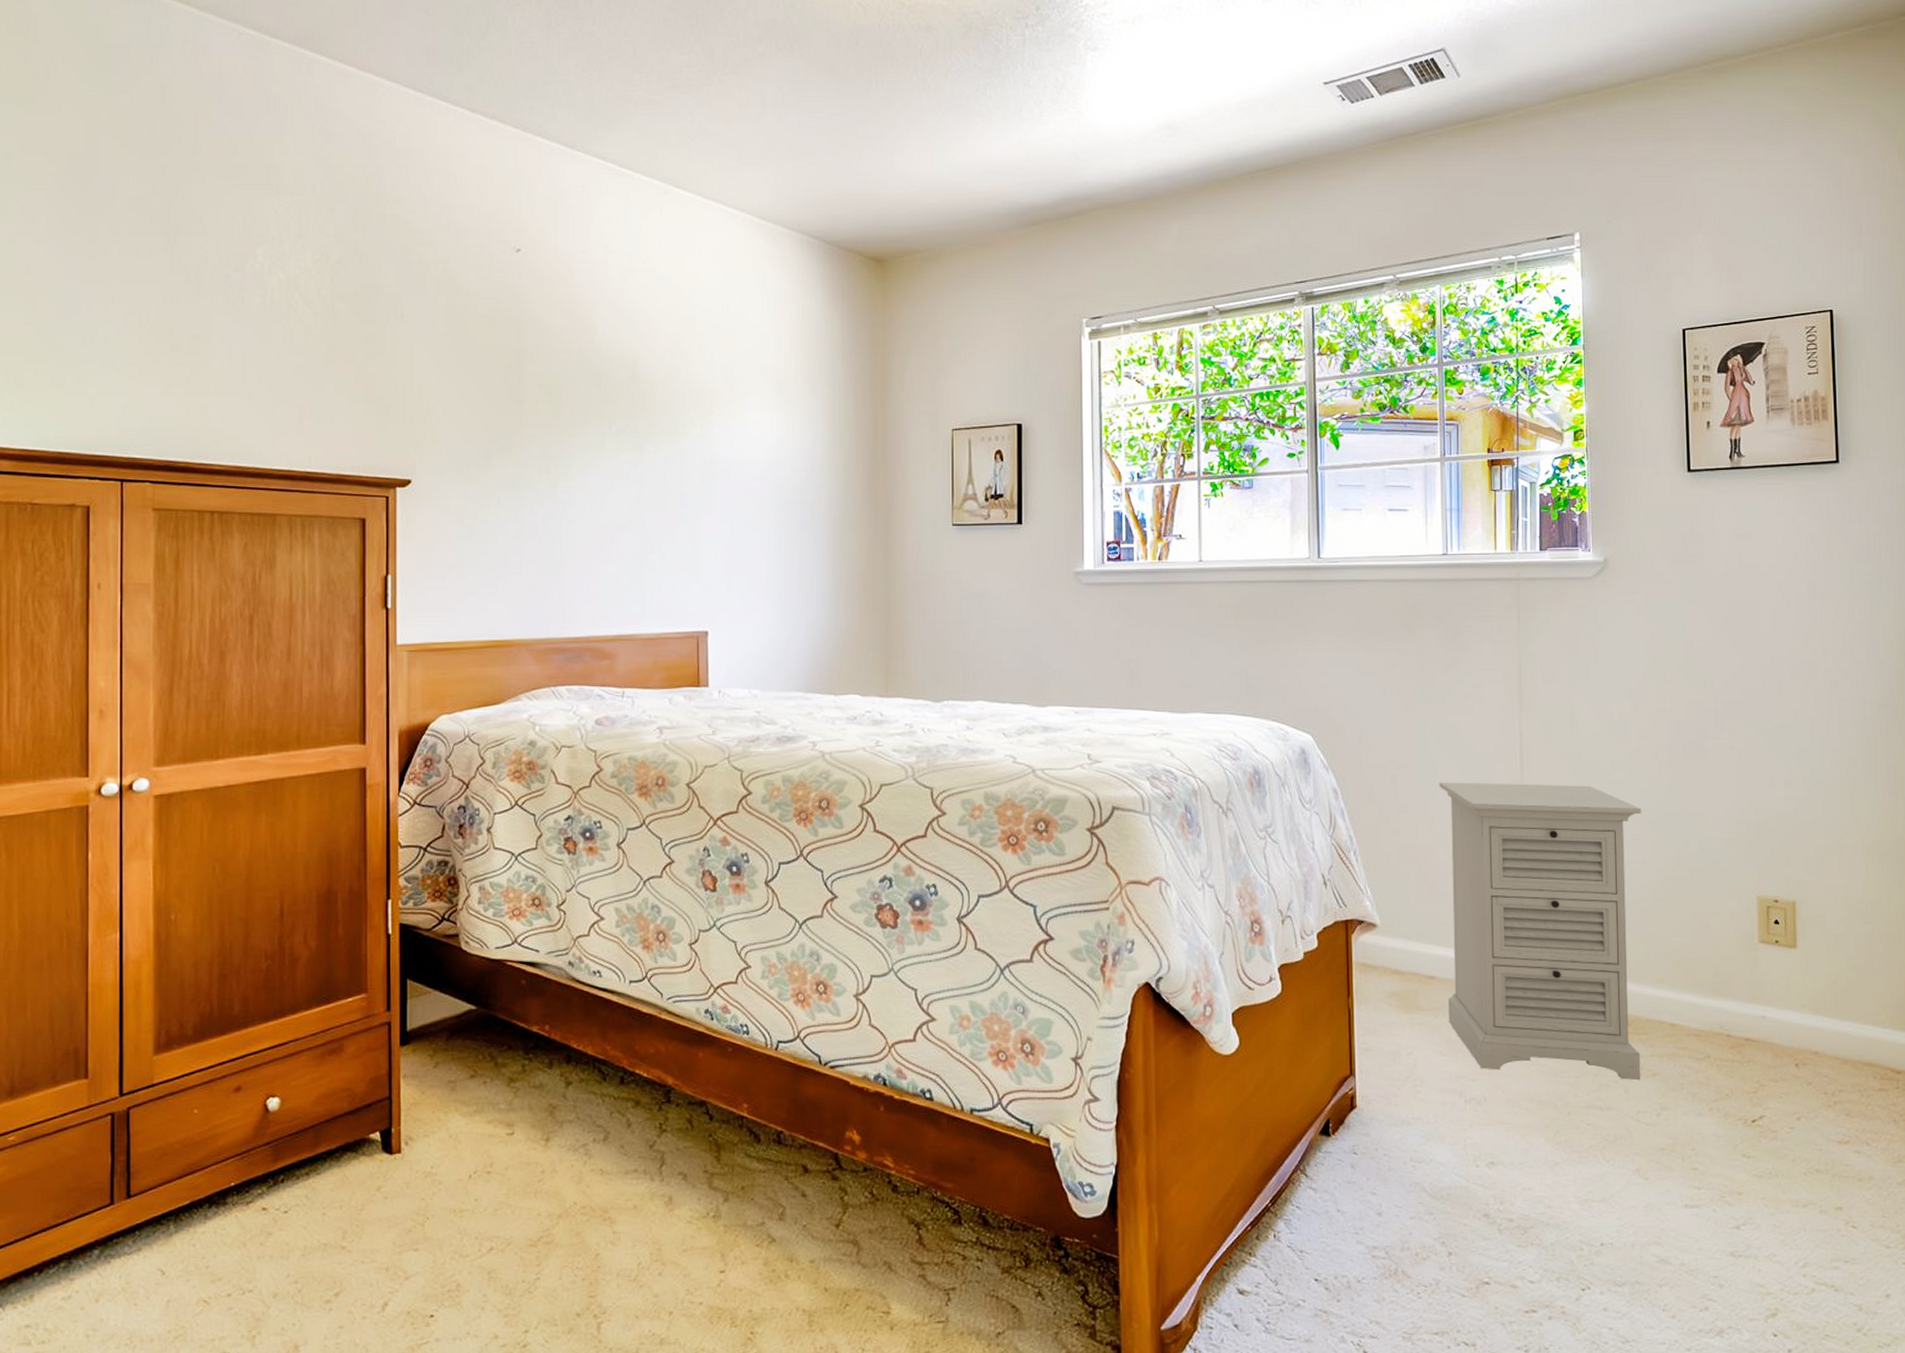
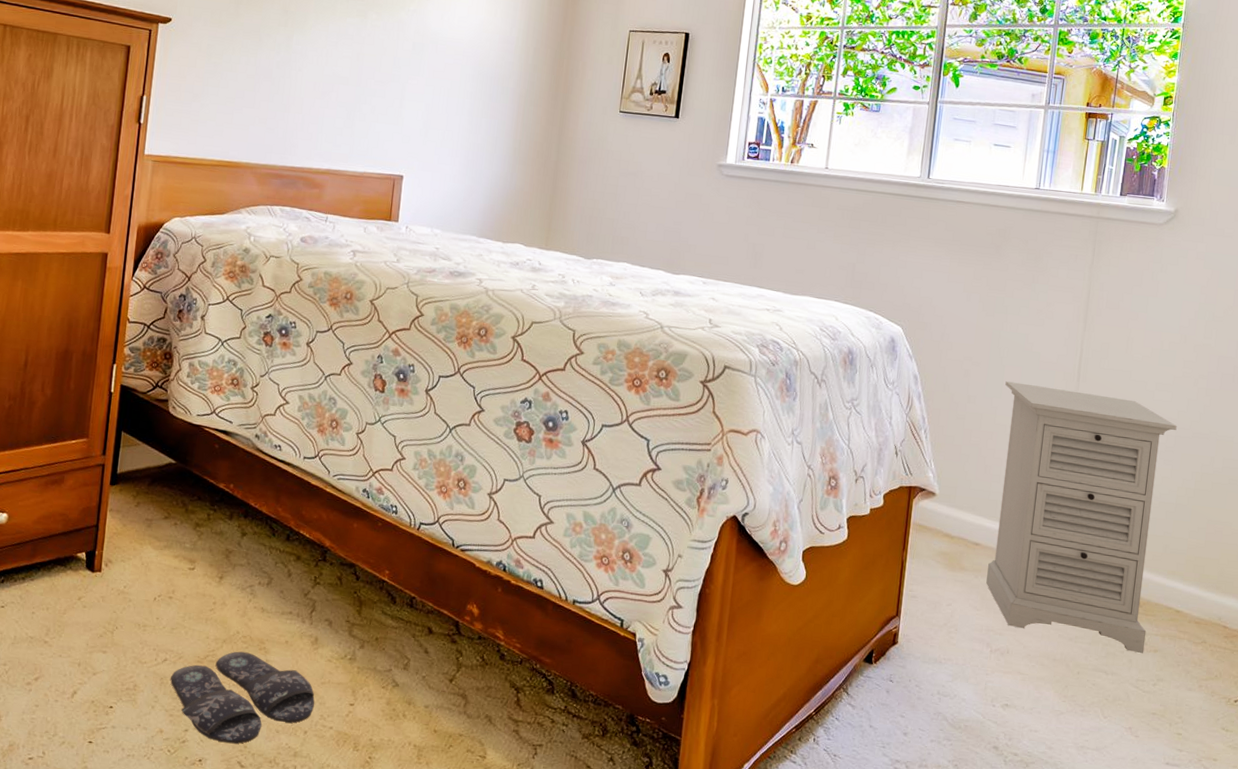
slippers: none [501,1226,677,1339] -> present [171,651,315,744]

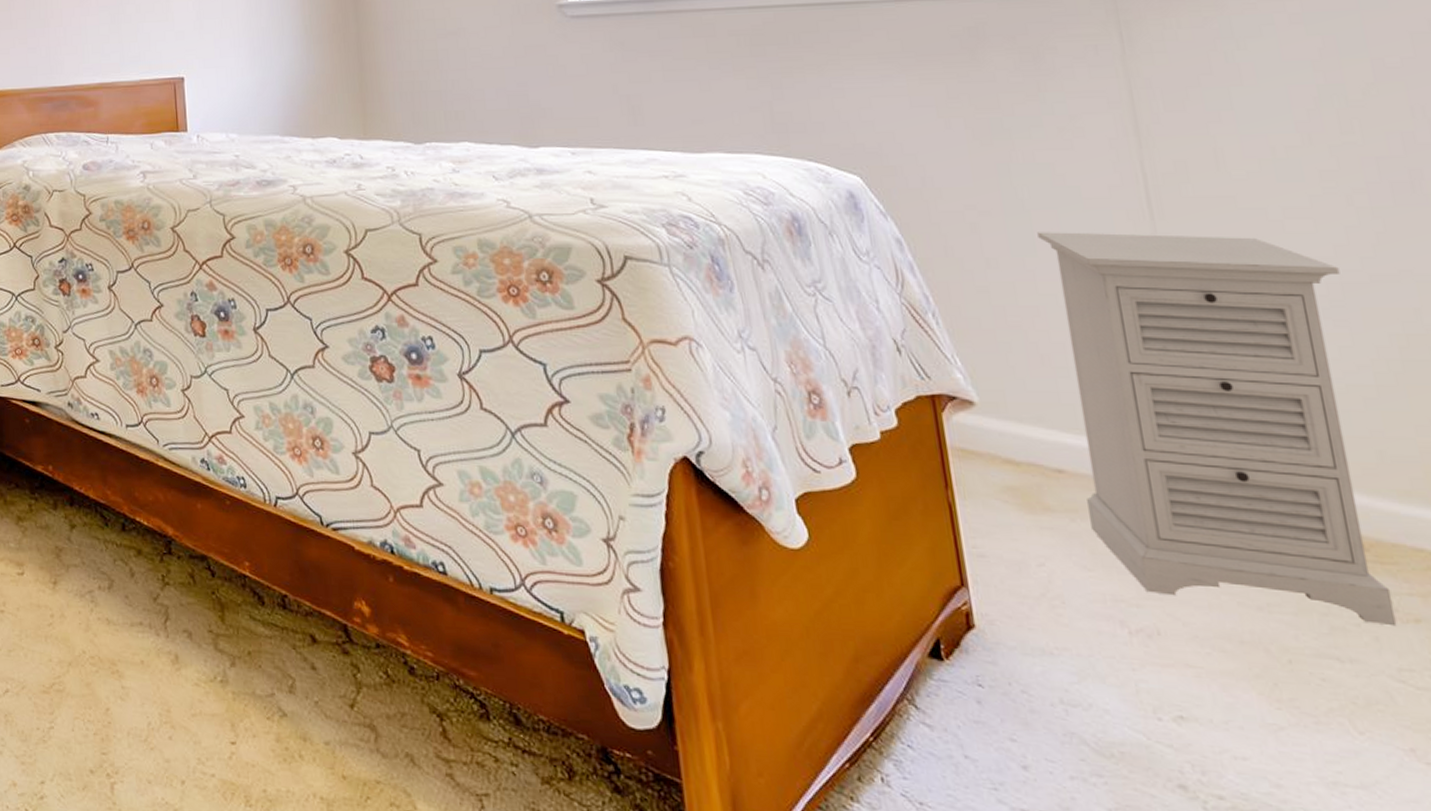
slippers: present [171,651,315,744] -> none [16,676,188,799]

